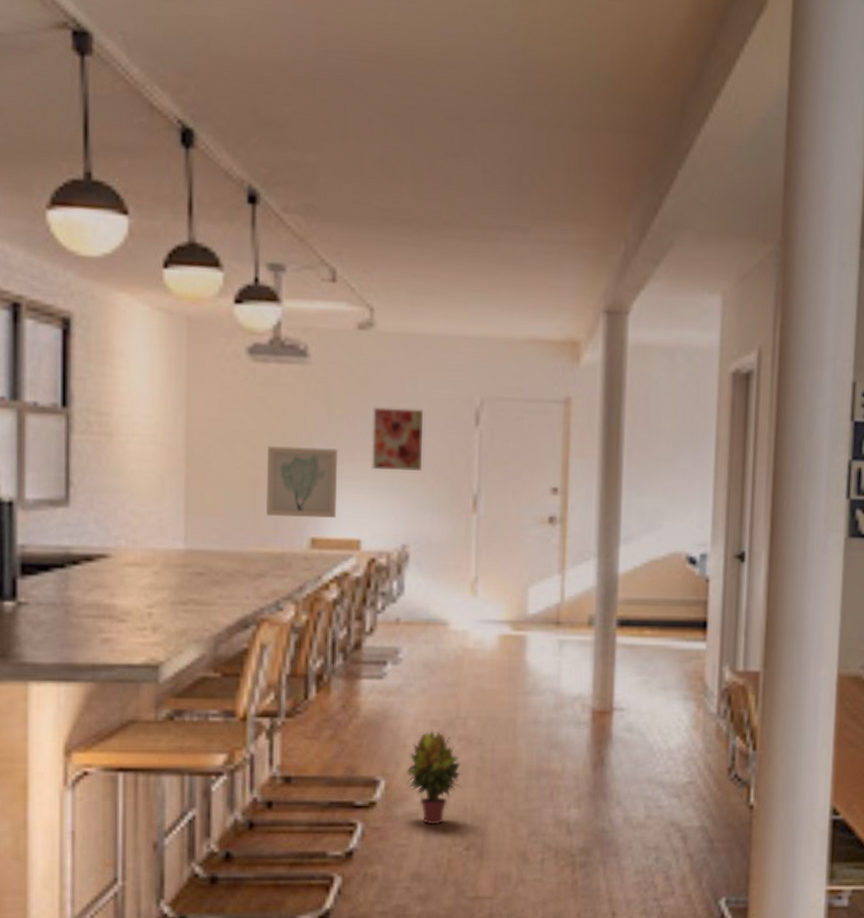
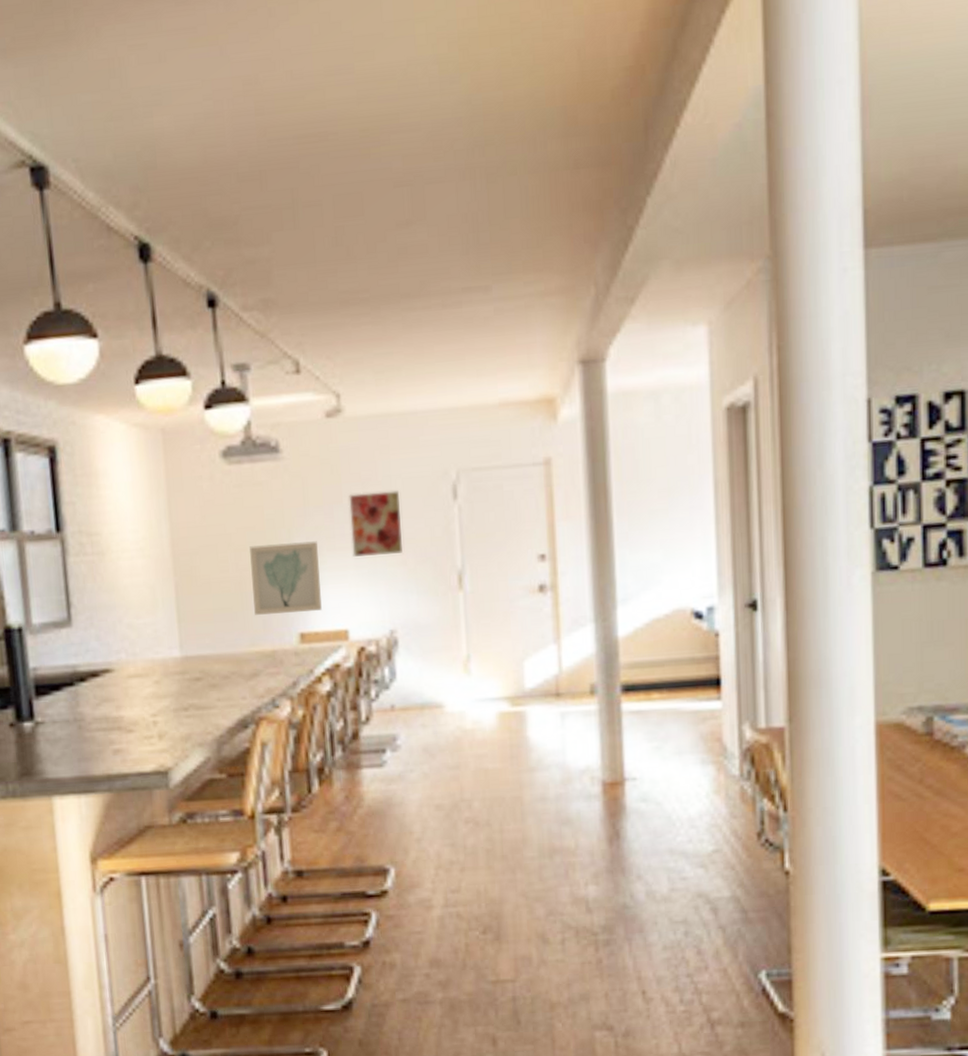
potted plant: present [407,729,462,825] -> none [416,814,473,910]

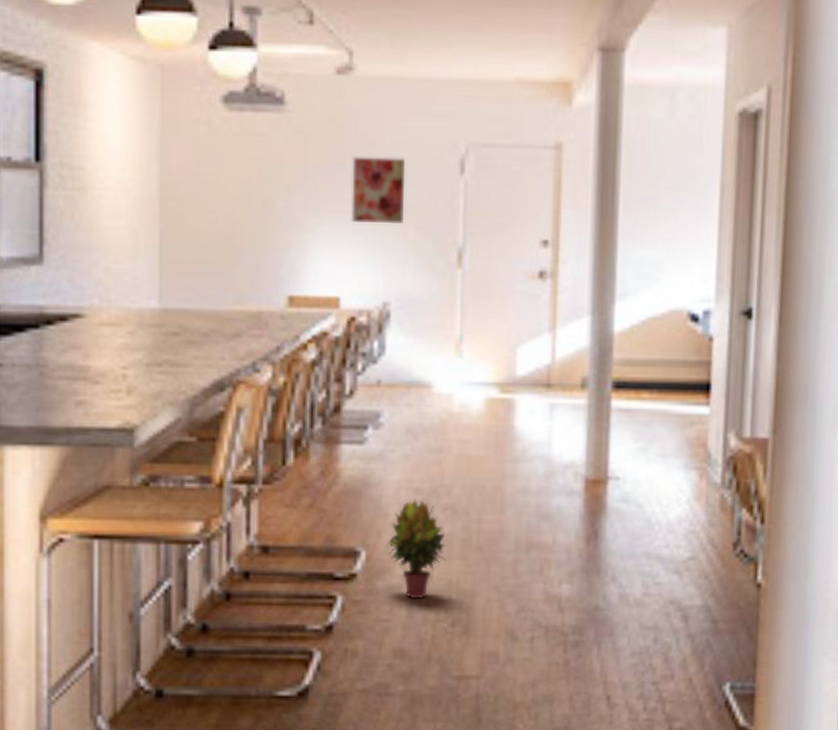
wall art: present [250,541,322,615] -> none [243,199,315,274]
potted plant: none [416,814,473,910] -> present [388,498,447,599]

